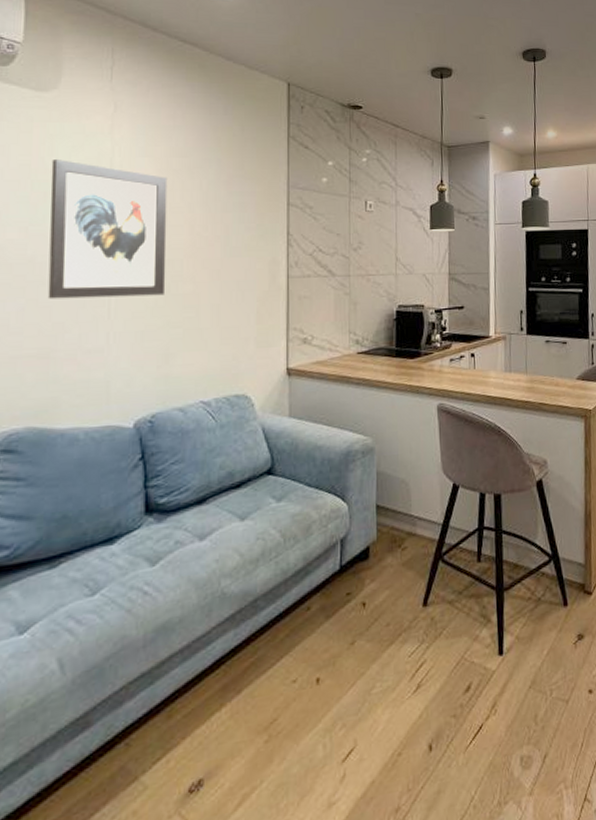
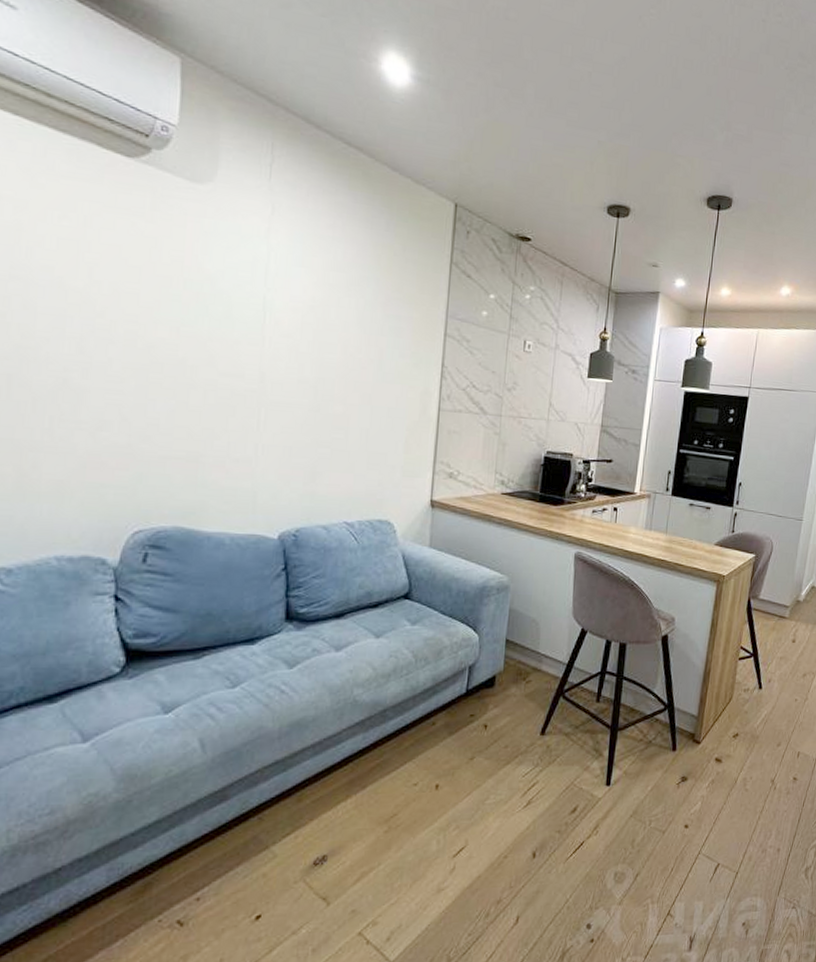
wall art: present [47,160,168,299] -> none [198,259,324,414]

